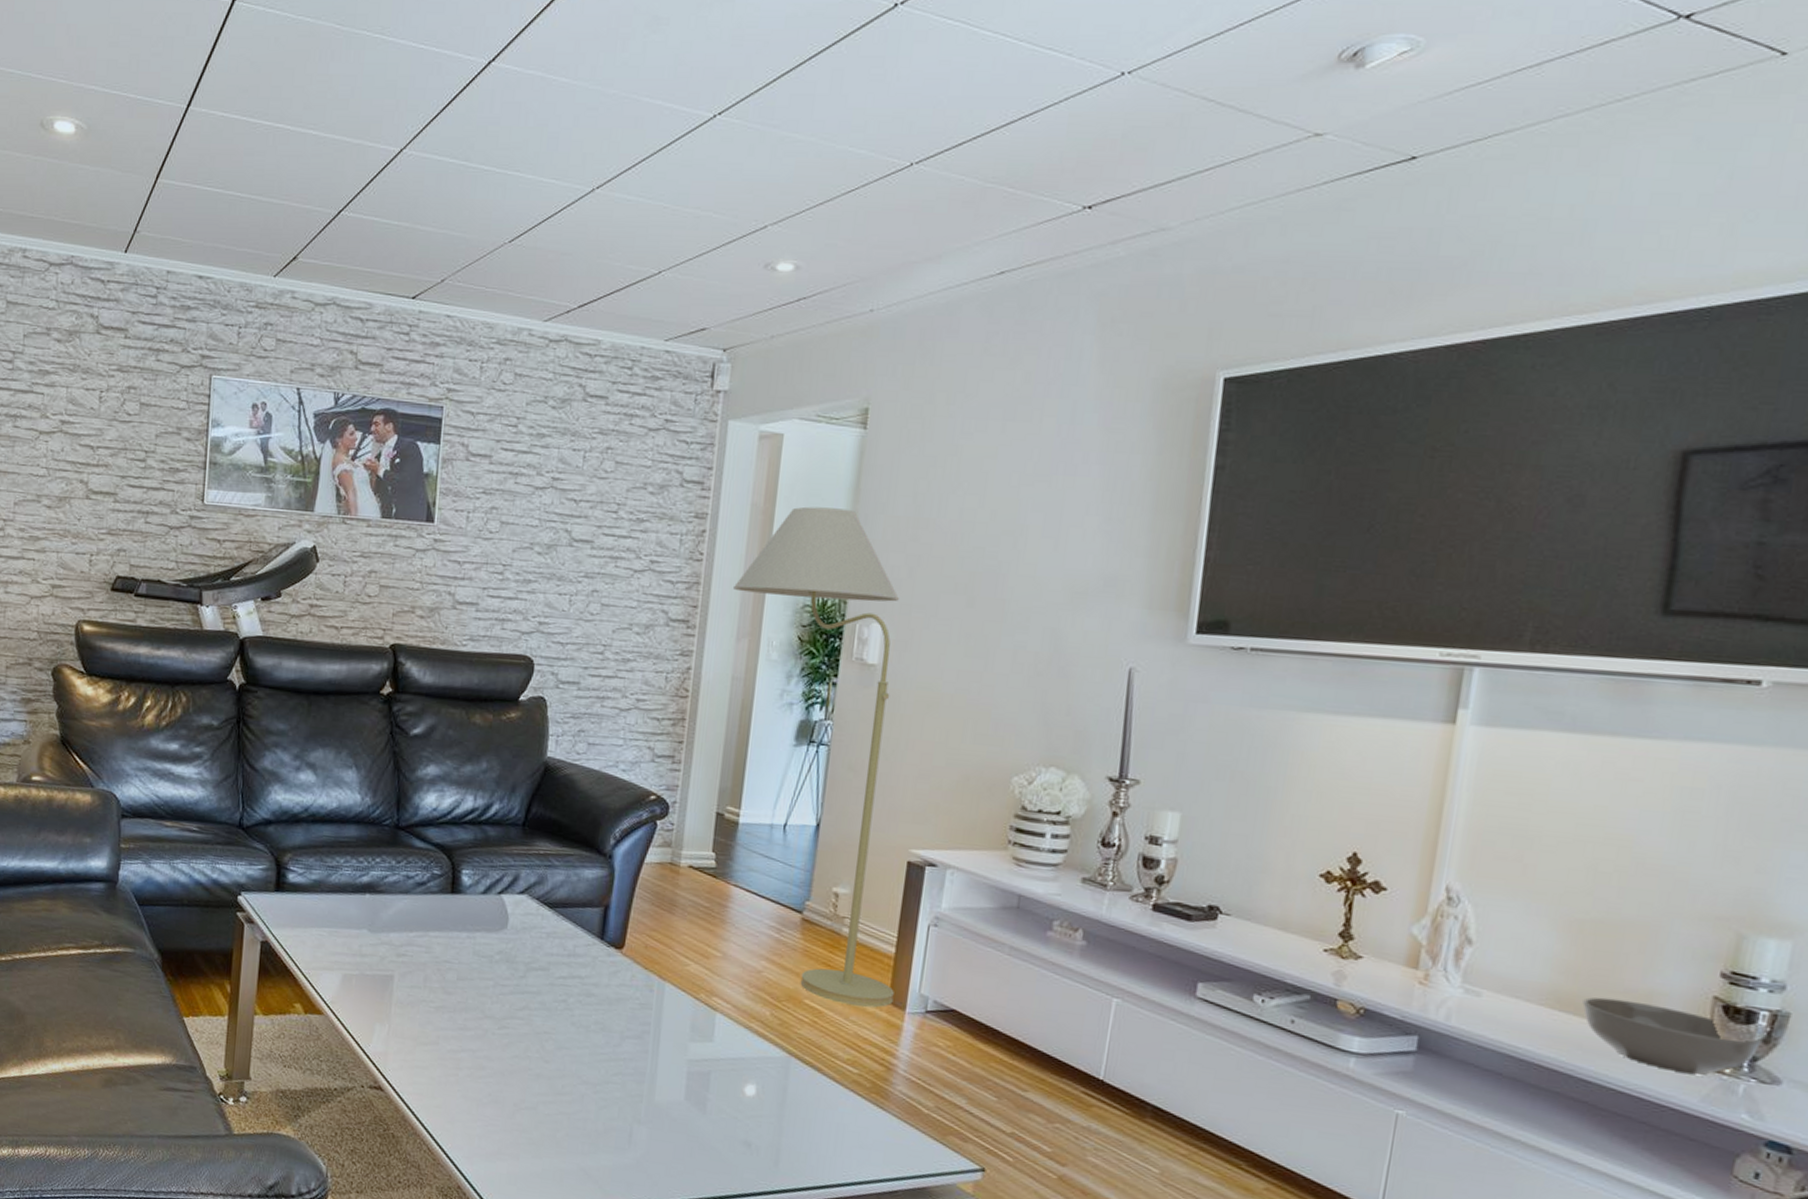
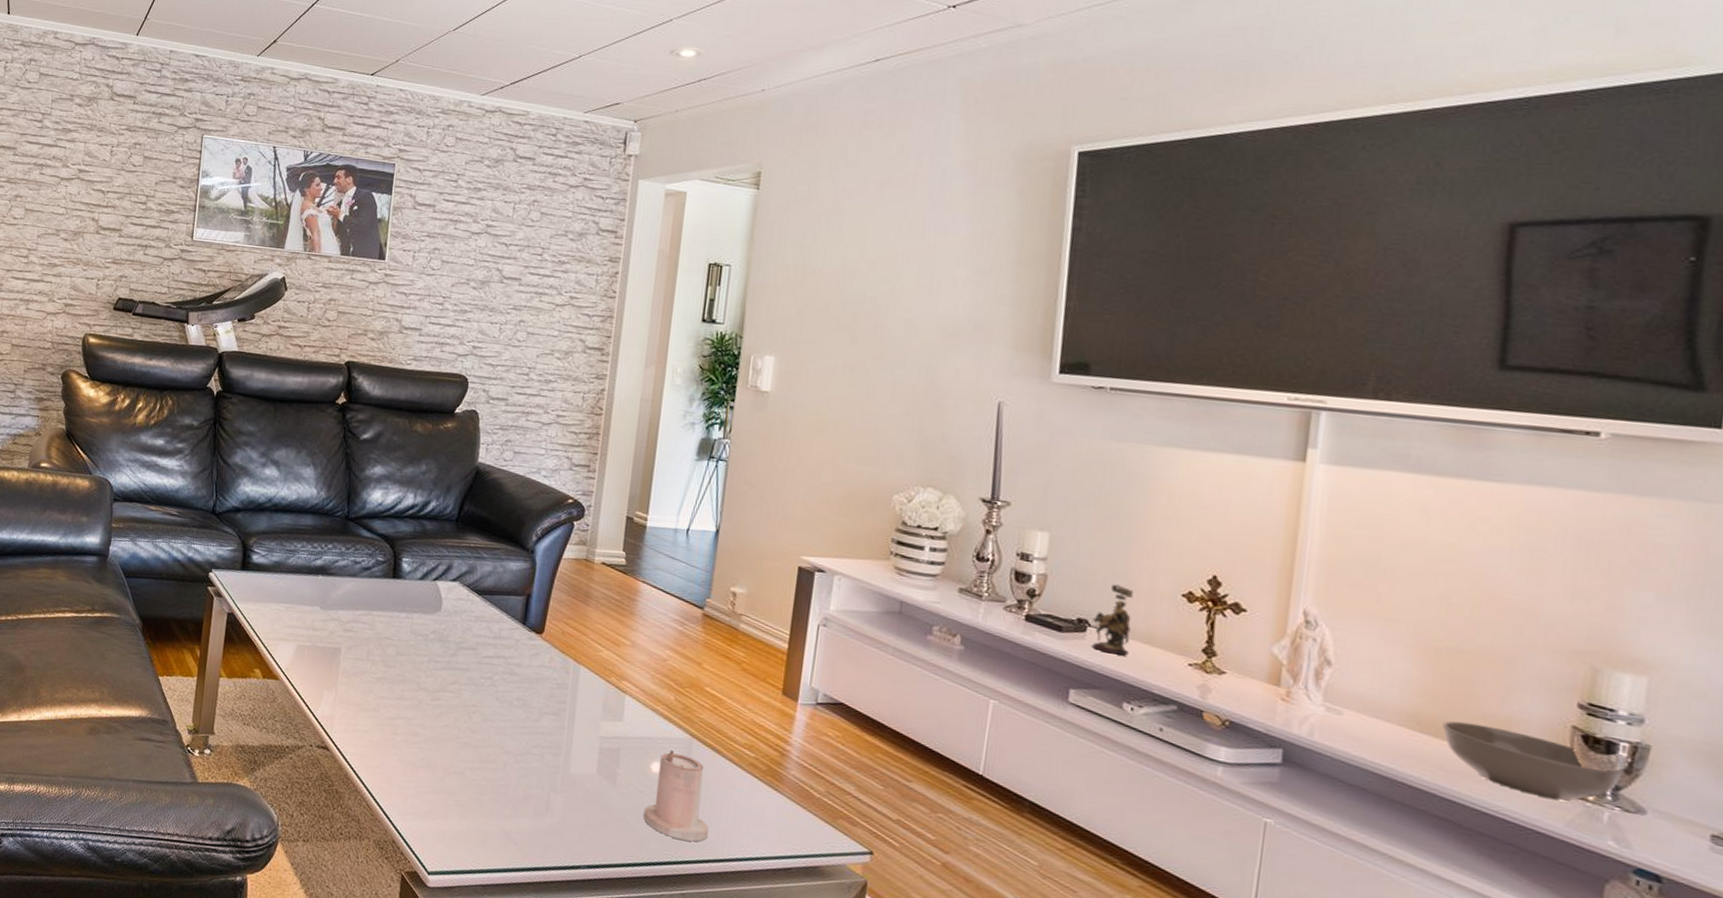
floor lamp: present [734,506,899,1008] -> none [643,254,789,698]
candle: none [736,1070,808,1169] -> present [643,750,709,842]
decorative figurine: none [1222,866,1268,944] -> present [1091,584,1133,656]

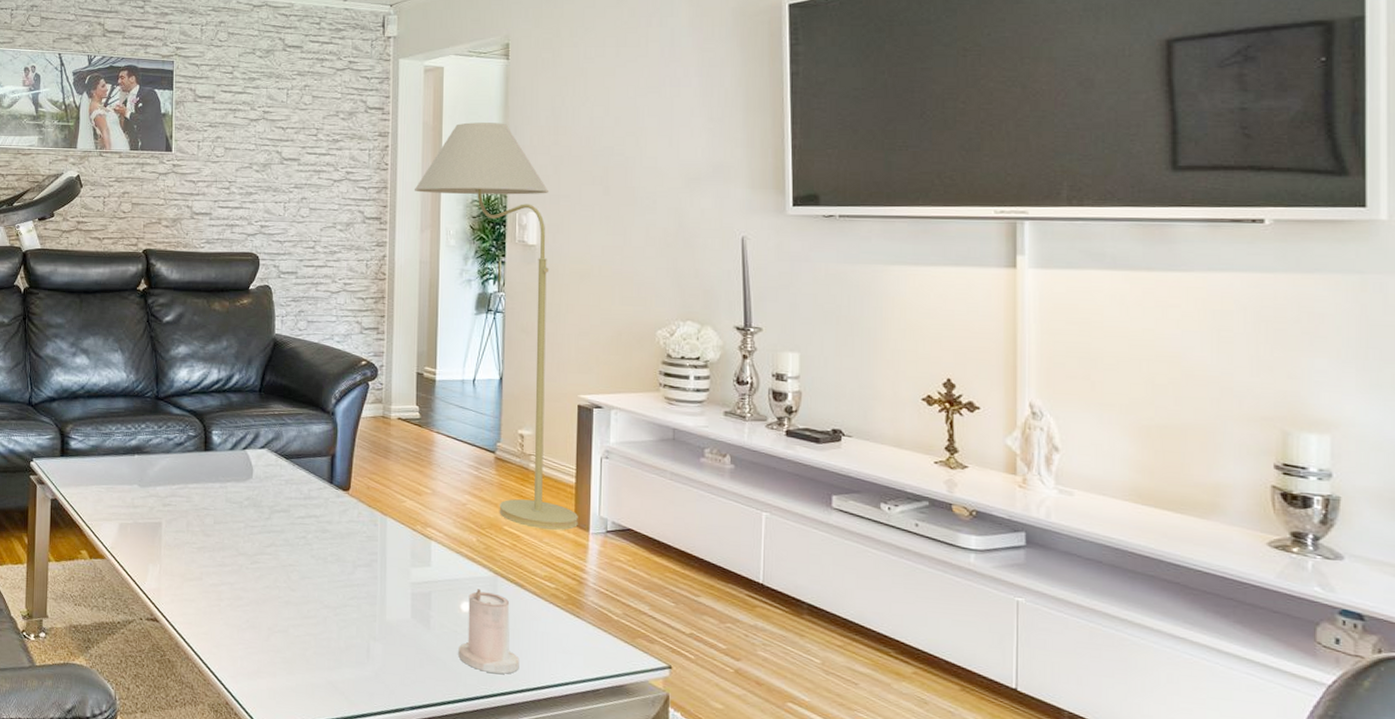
floor lamp: none [643,254,789,698] -> present [415,122,578,531]
decorative figurine: present [1091,584,1133,656] -> none [846,395,881,460]
bowl: present [1442,721,1625,801] -> none [1161,491,1321,554]

